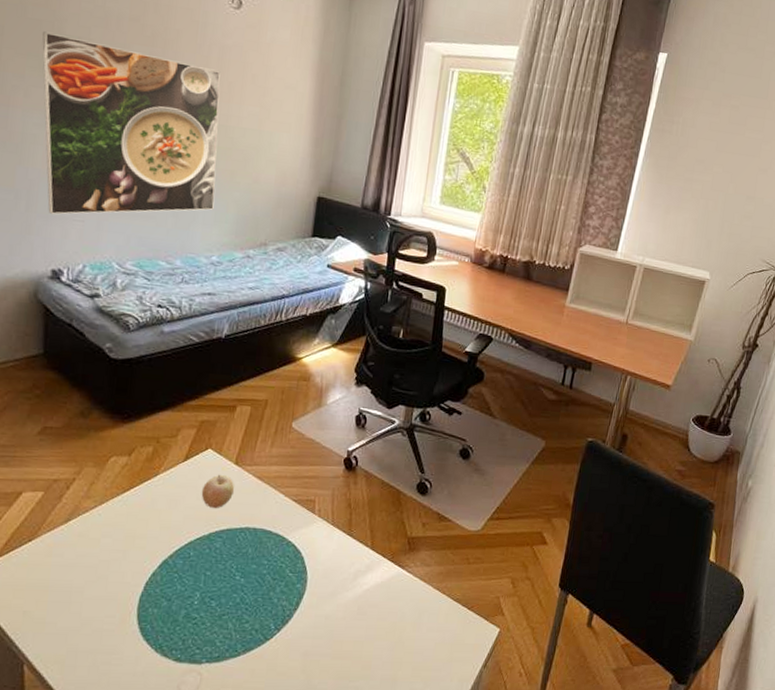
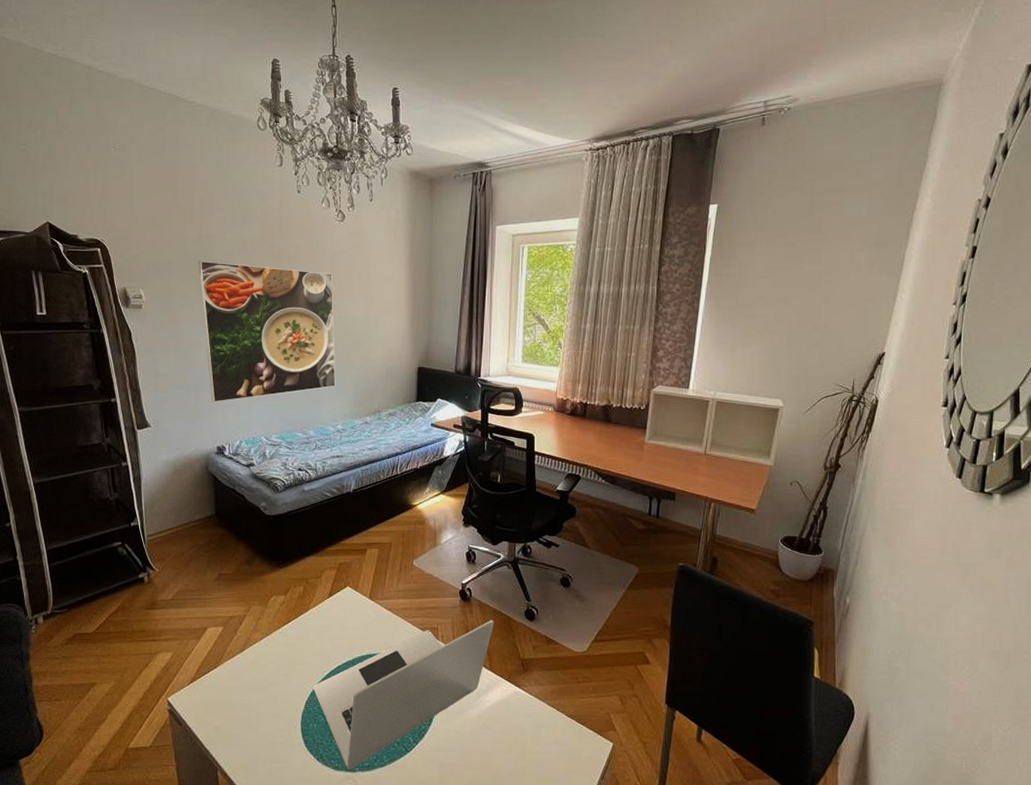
laptop: none [155,492,382,662] -> present [312,619,495,770]
fruit: present [201,474,234,508] -> none [344,608,370,637]

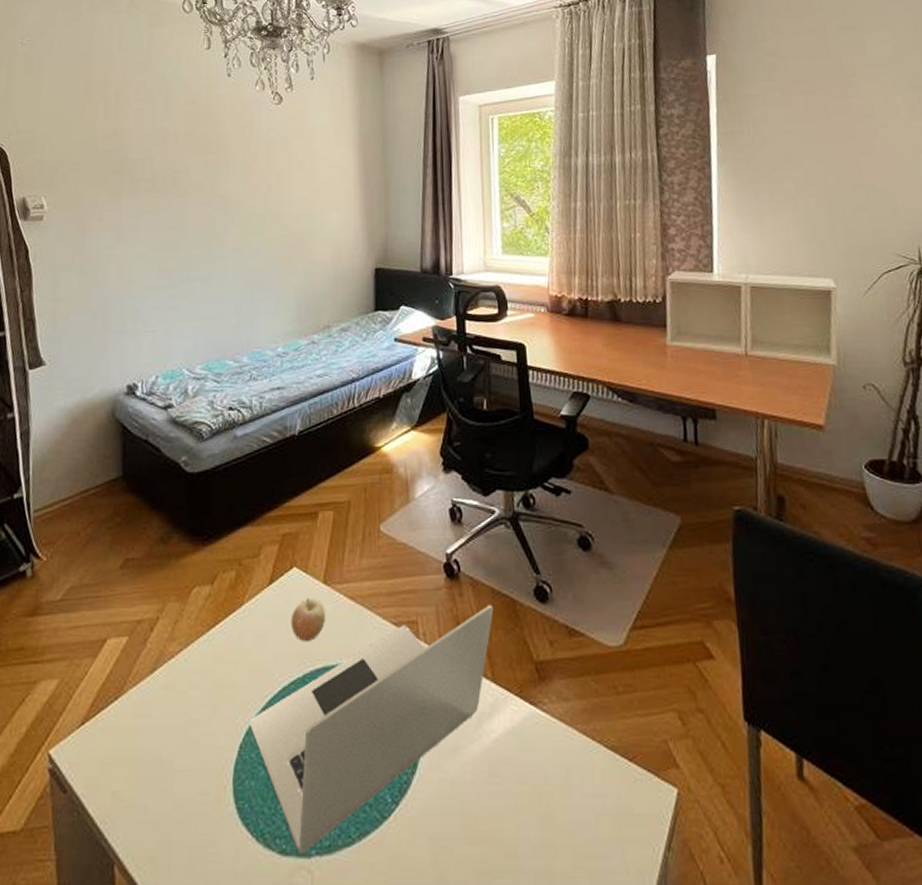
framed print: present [199,260,336,402] -> none [112,159,275,329]
fruit: none [344,608,370,637] -> present [290,597,325,641]

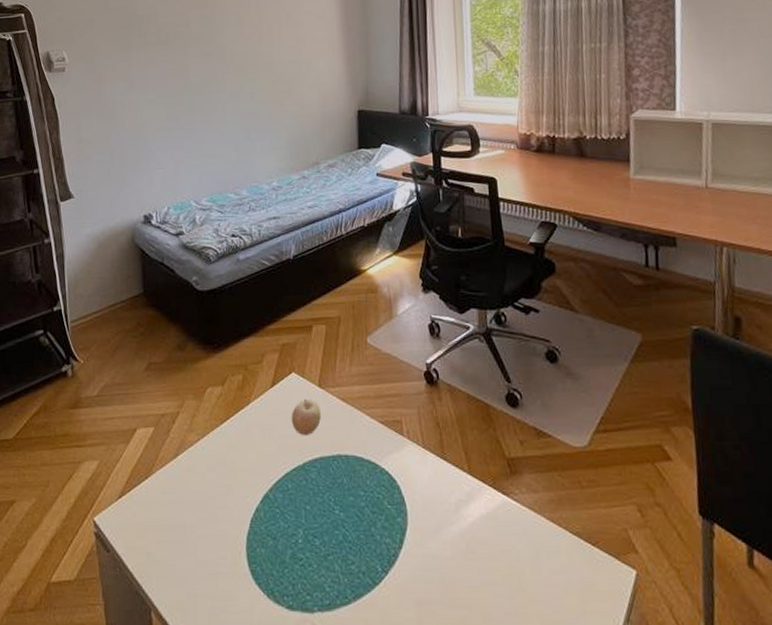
laptop: present [249,604,494,855] -> none [258,408,470,611]

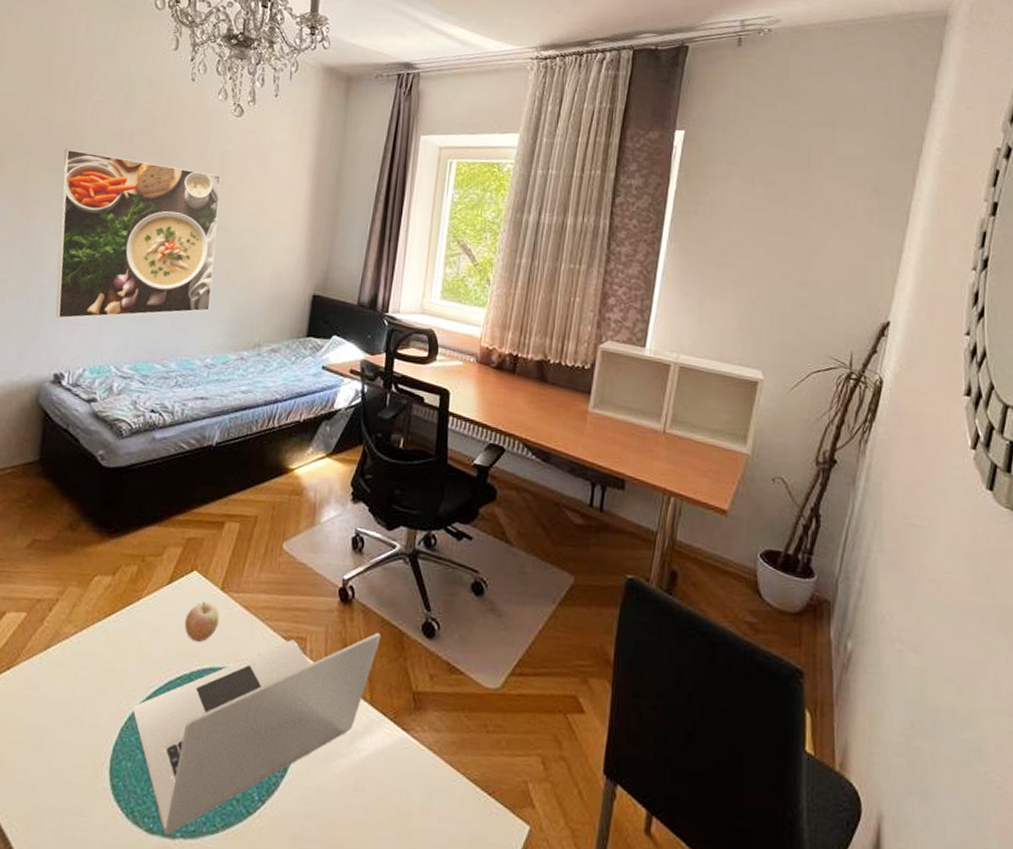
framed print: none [122,16,269,166] -> present [55,148,221,319]
laptop: none [258,408,470,611] -> present [132,632,382,836]

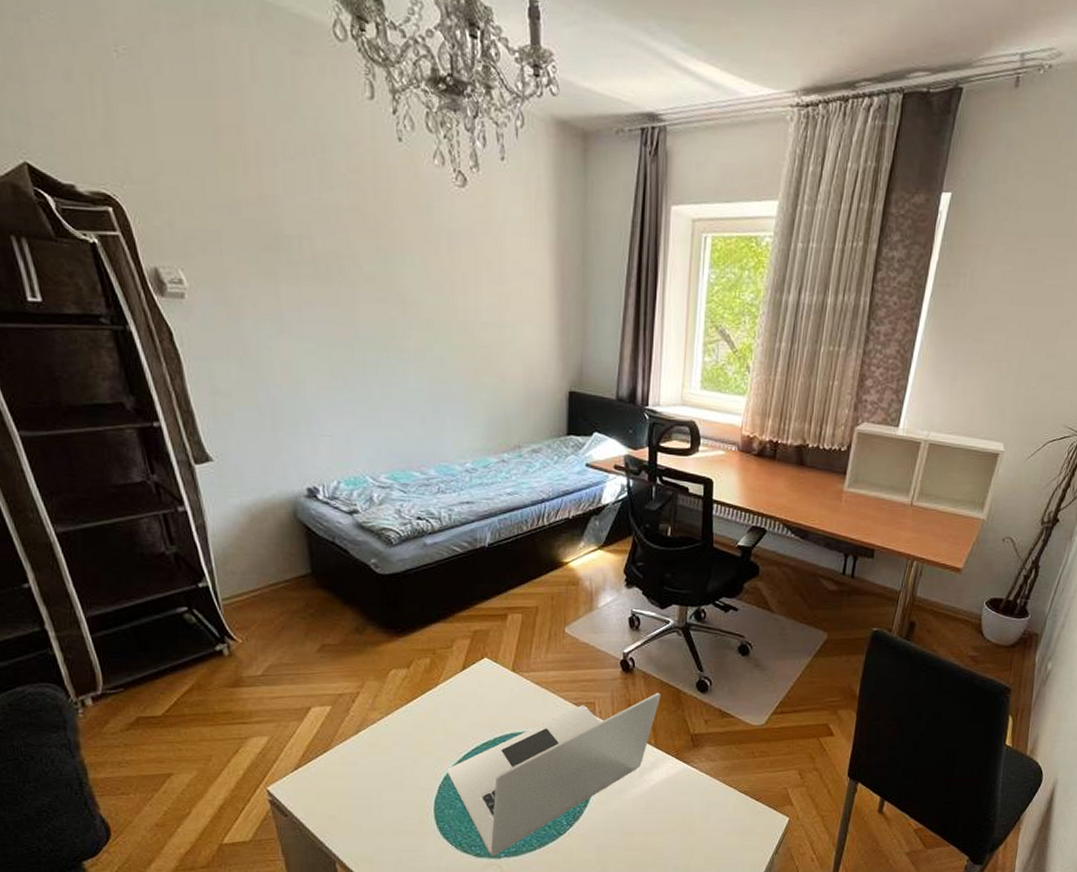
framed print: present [55,148,221,319] -> none [261,233,462,431]
fruit: present [184,601,219,642] -> none [482,681,513,714]

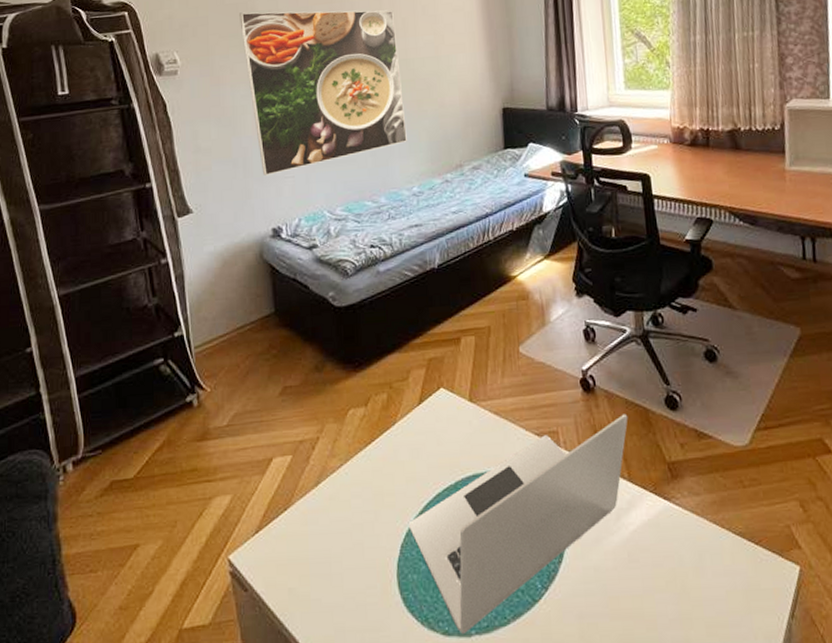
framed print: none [261,233,462,431] -> present [240,10,407,176]

